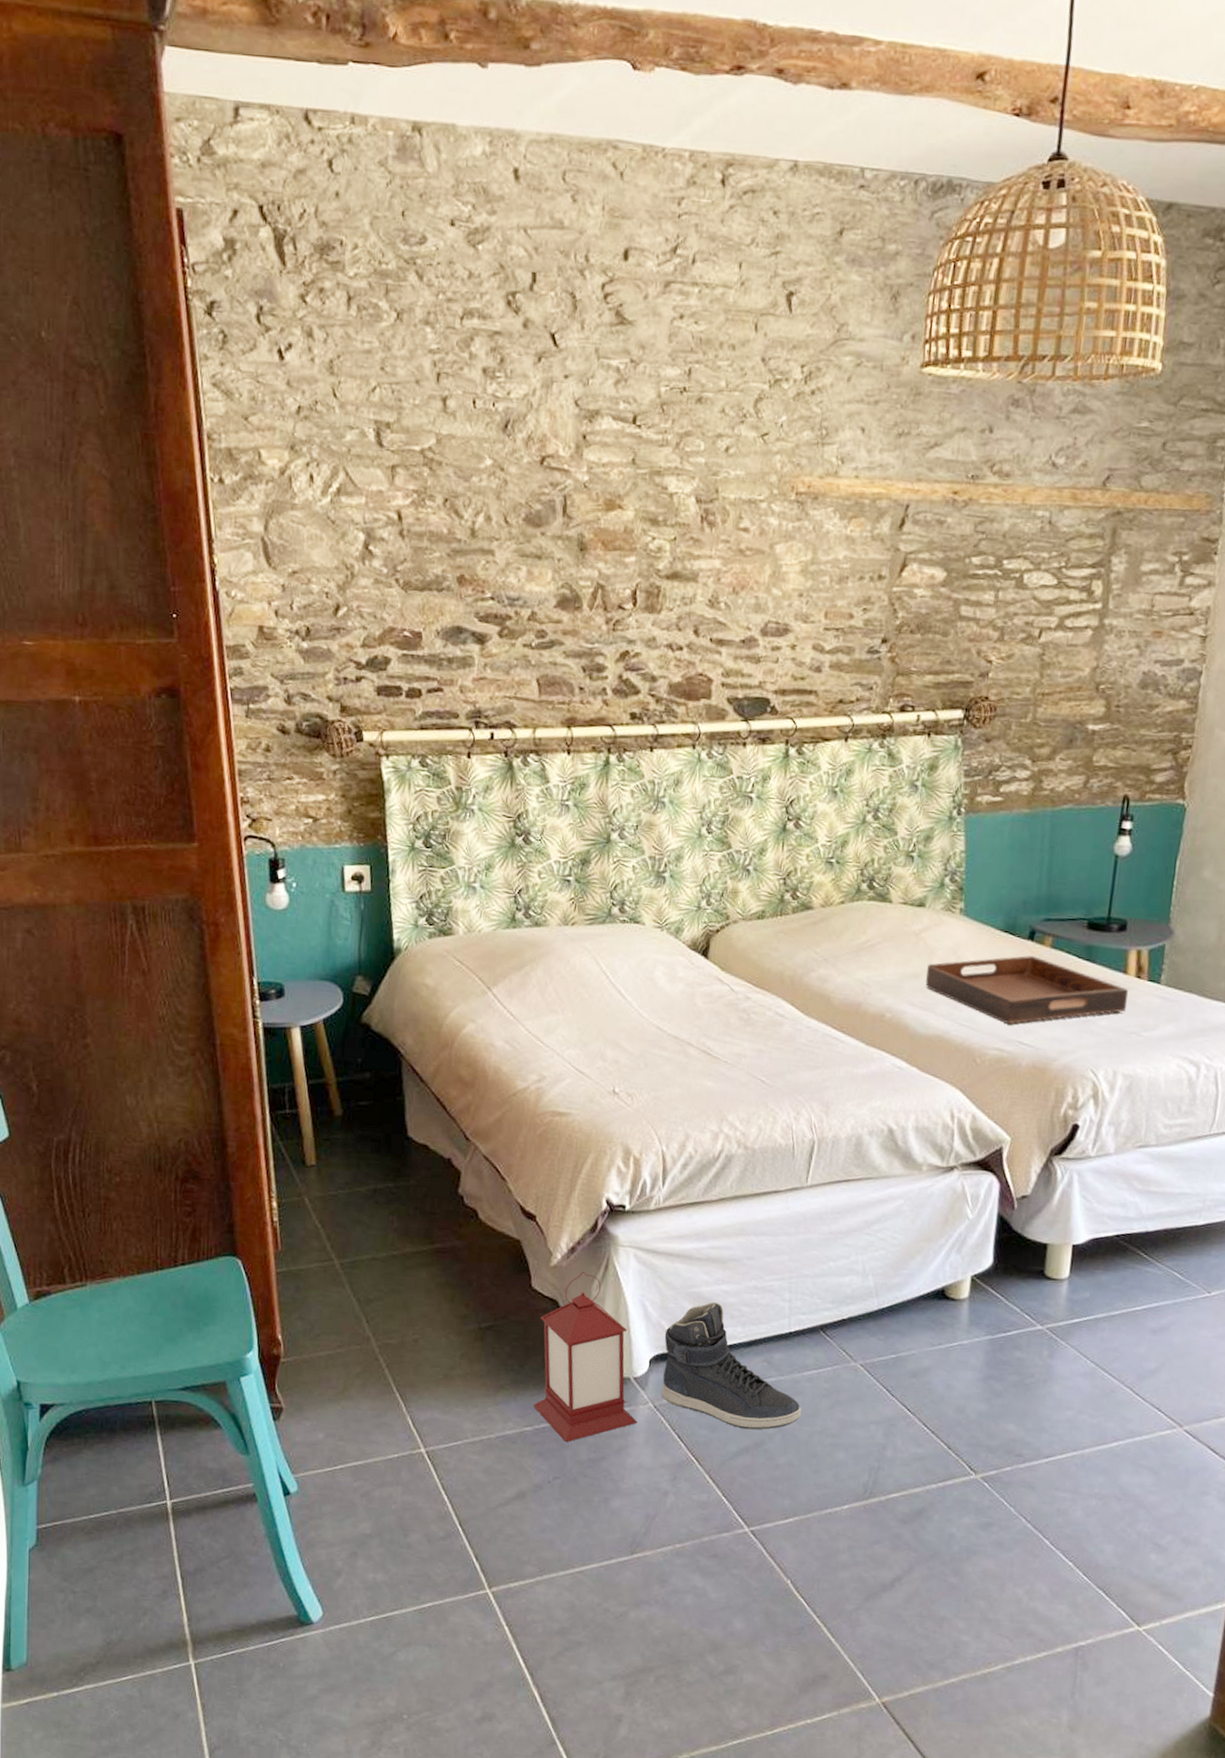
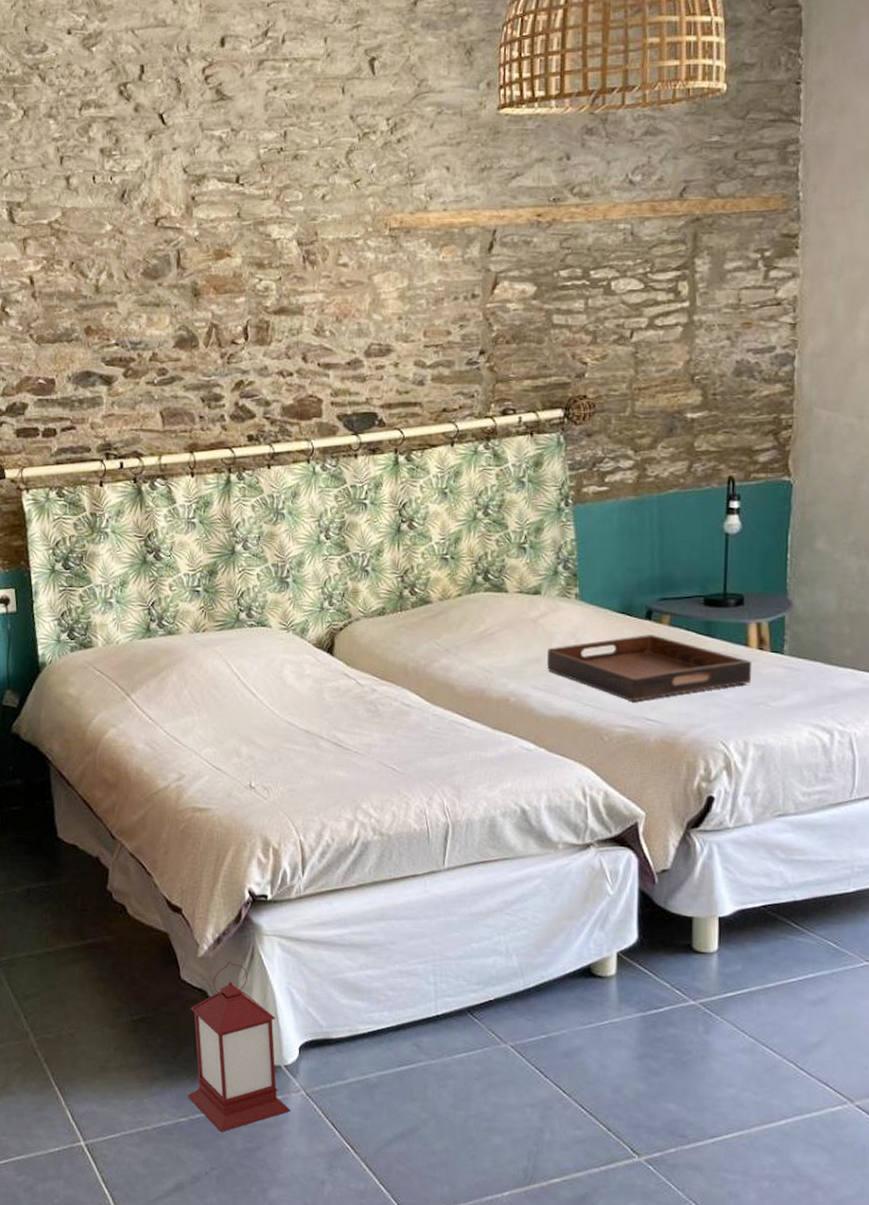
sneaker: present [661,1302,802,1430] -> none [312,988,455,1116]

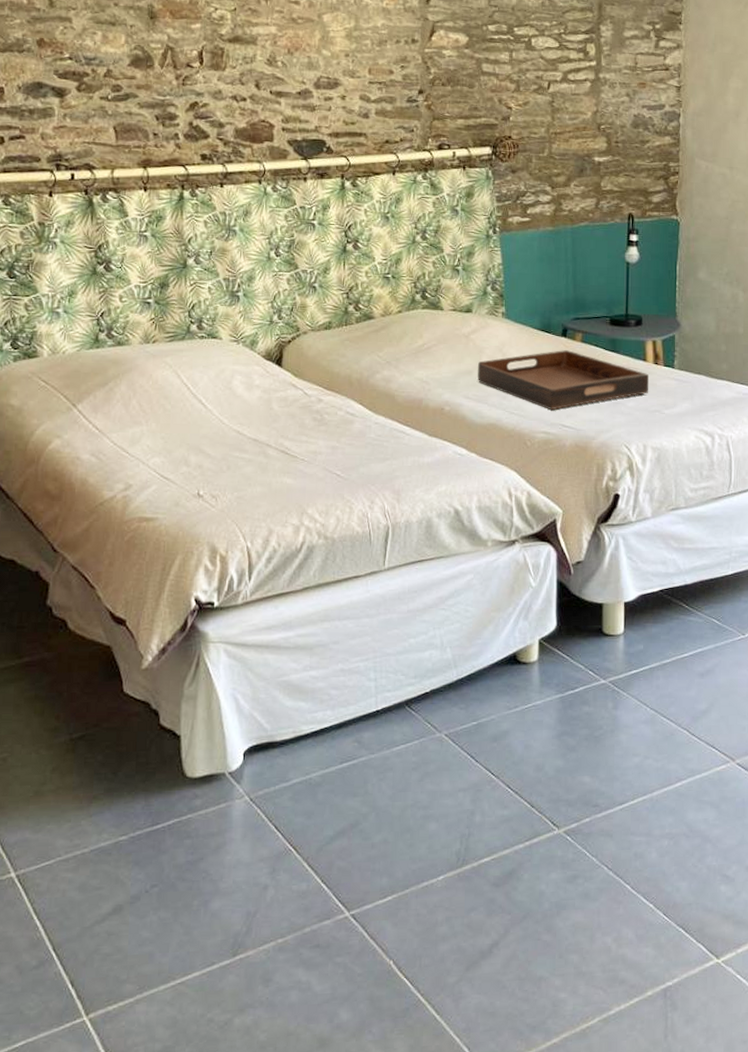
lantern: present [187,962,290,1133] -> none [127,672,234,848]

